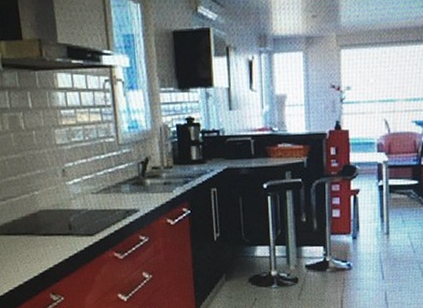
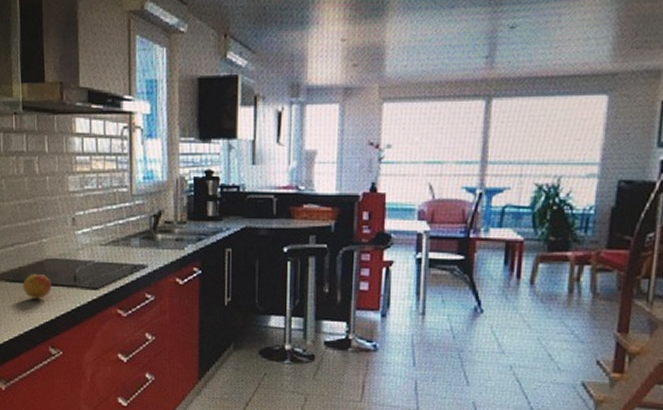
fruit: none [18,225,48,249] -> present [23,273,51,299]

